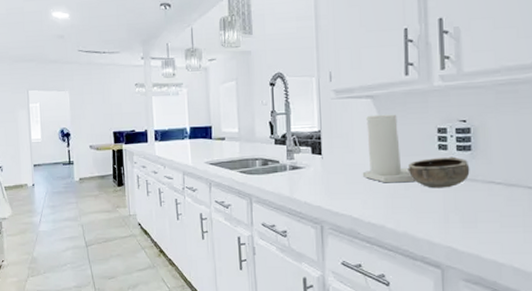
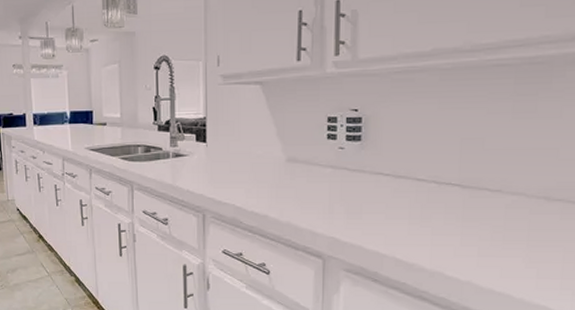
paper towel: present [362,114,415,183] -> none [247,101,301,173]
bowl: present [408,157,470,189] -> none [294,148,358,179]

